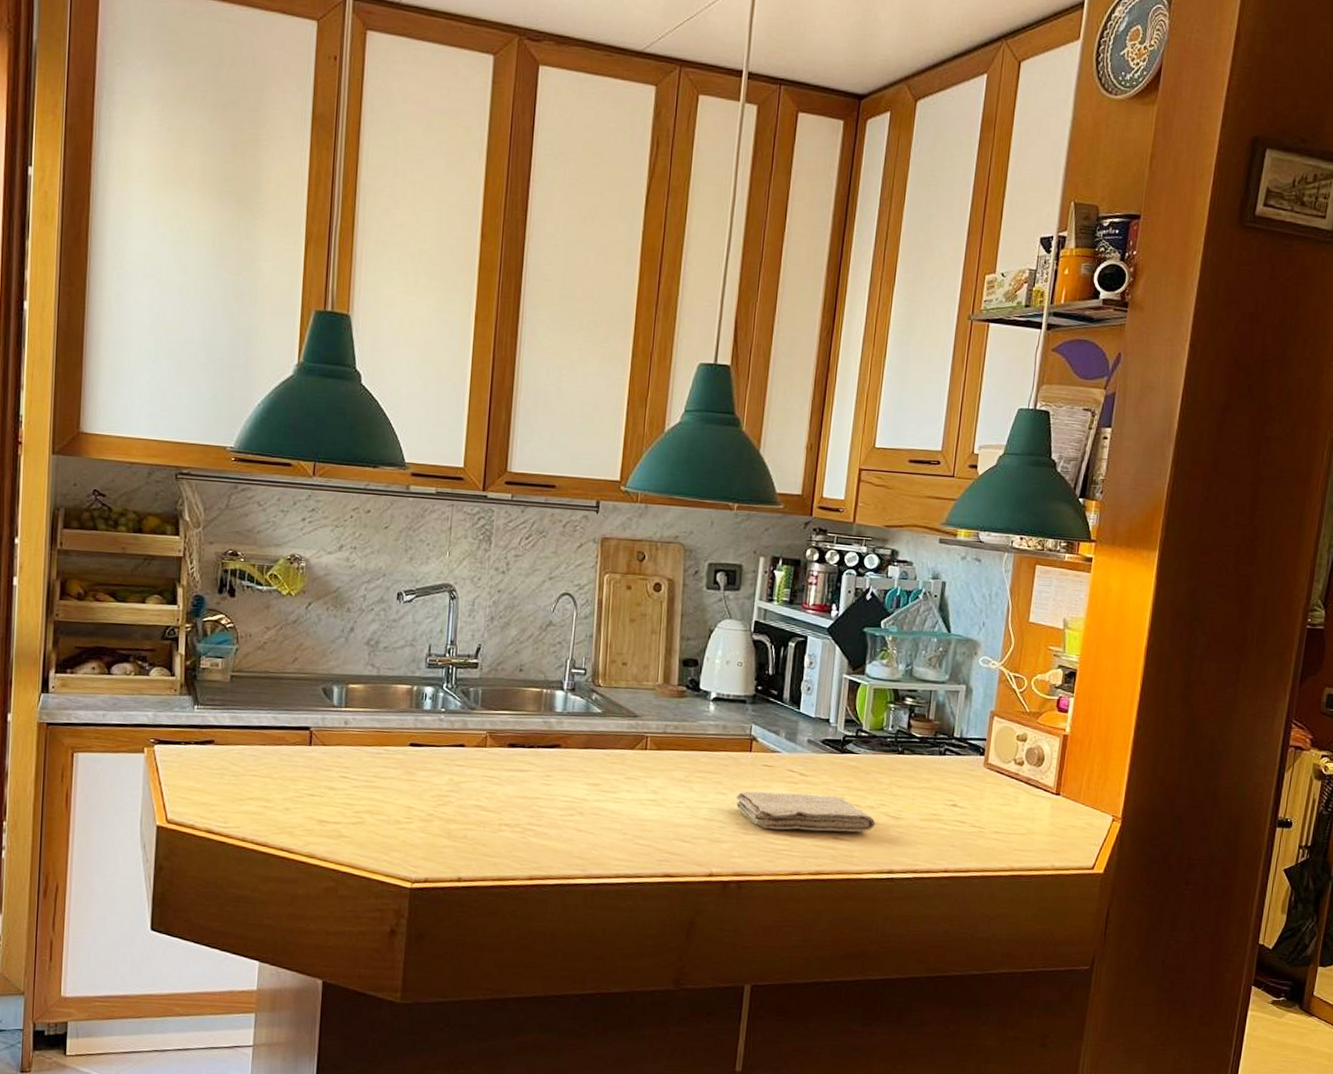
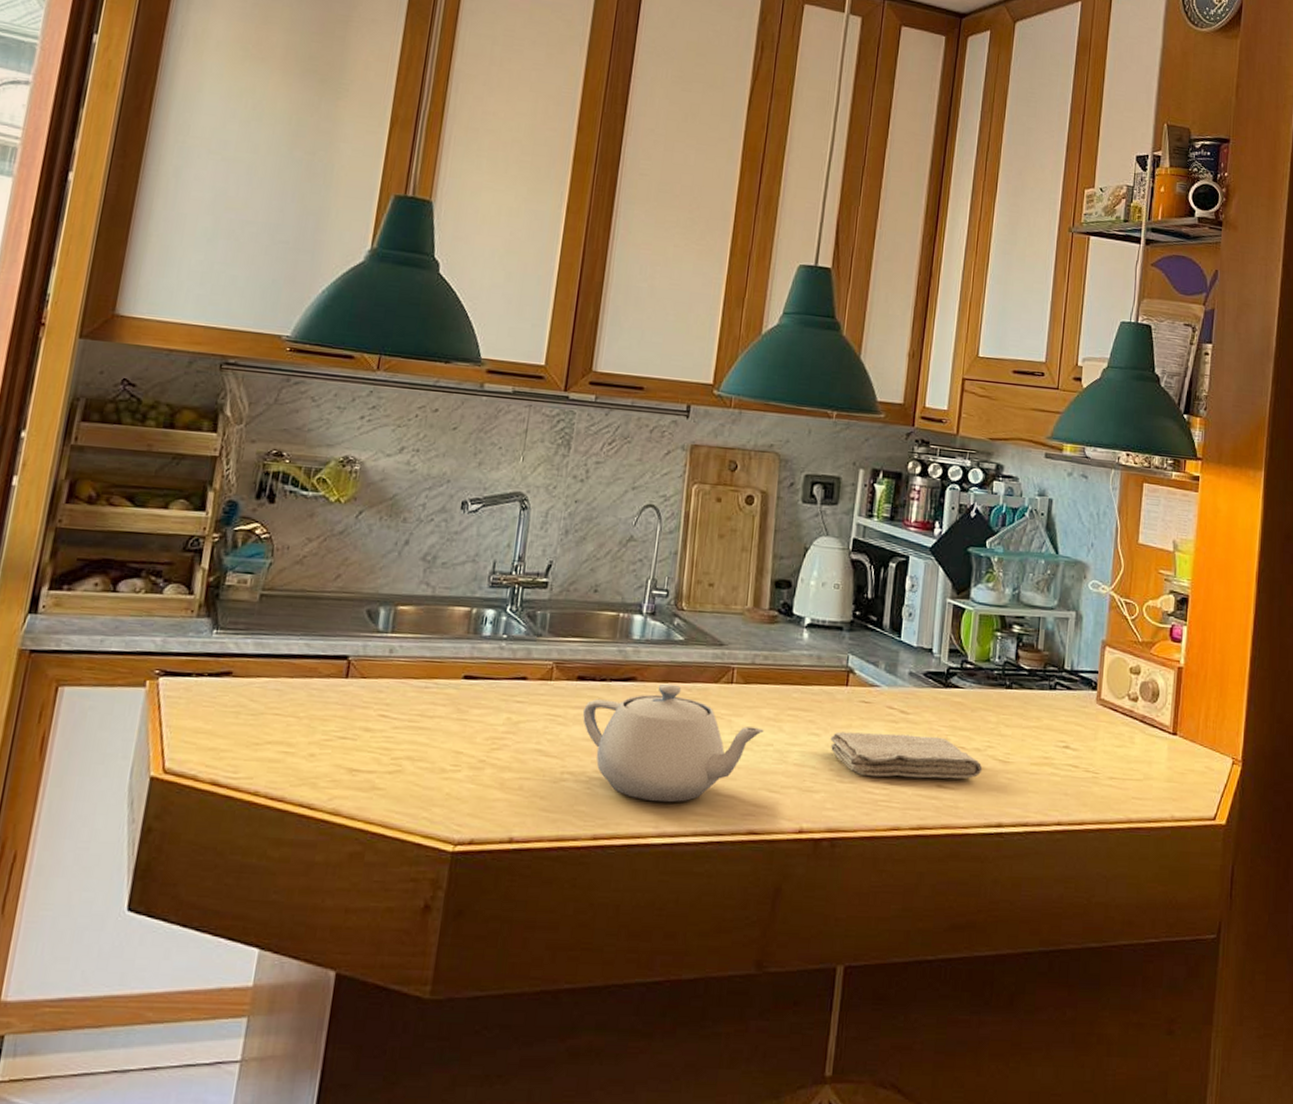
teapot: none [514,750,676,850] -> present [582,683,764,803]

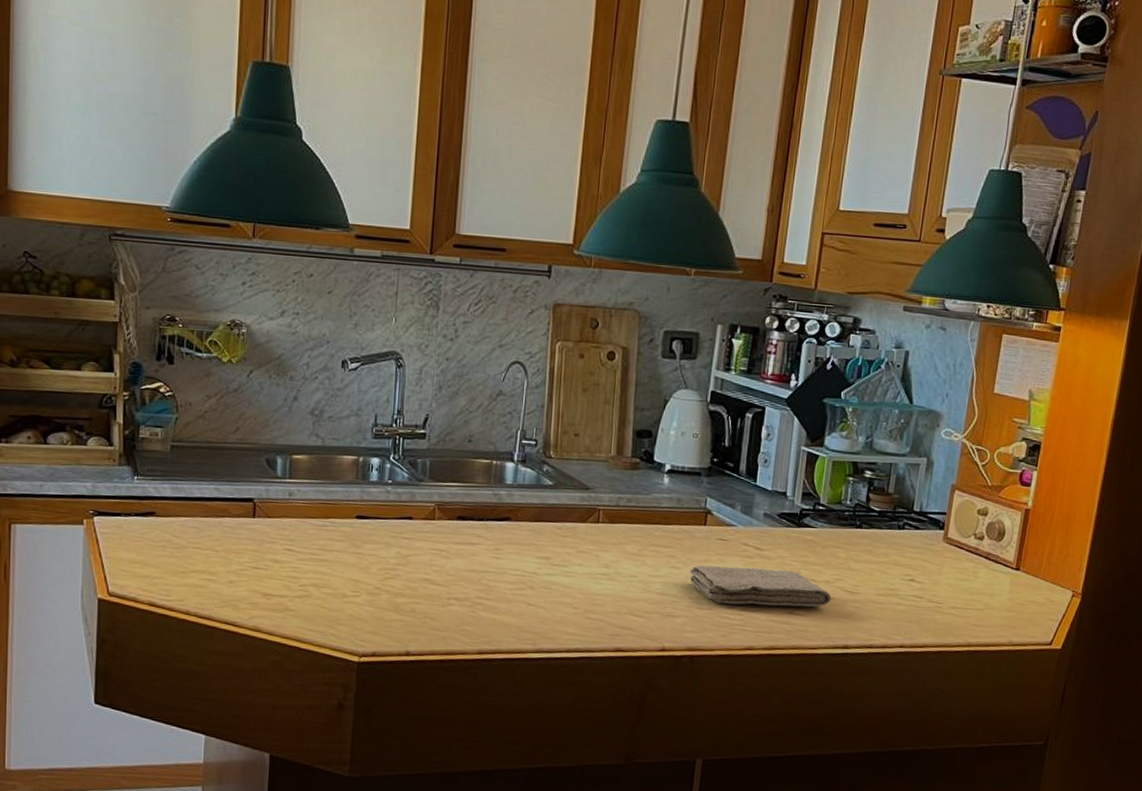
teapot: present [582,683,764,803] -> none [463,523,628,625]

